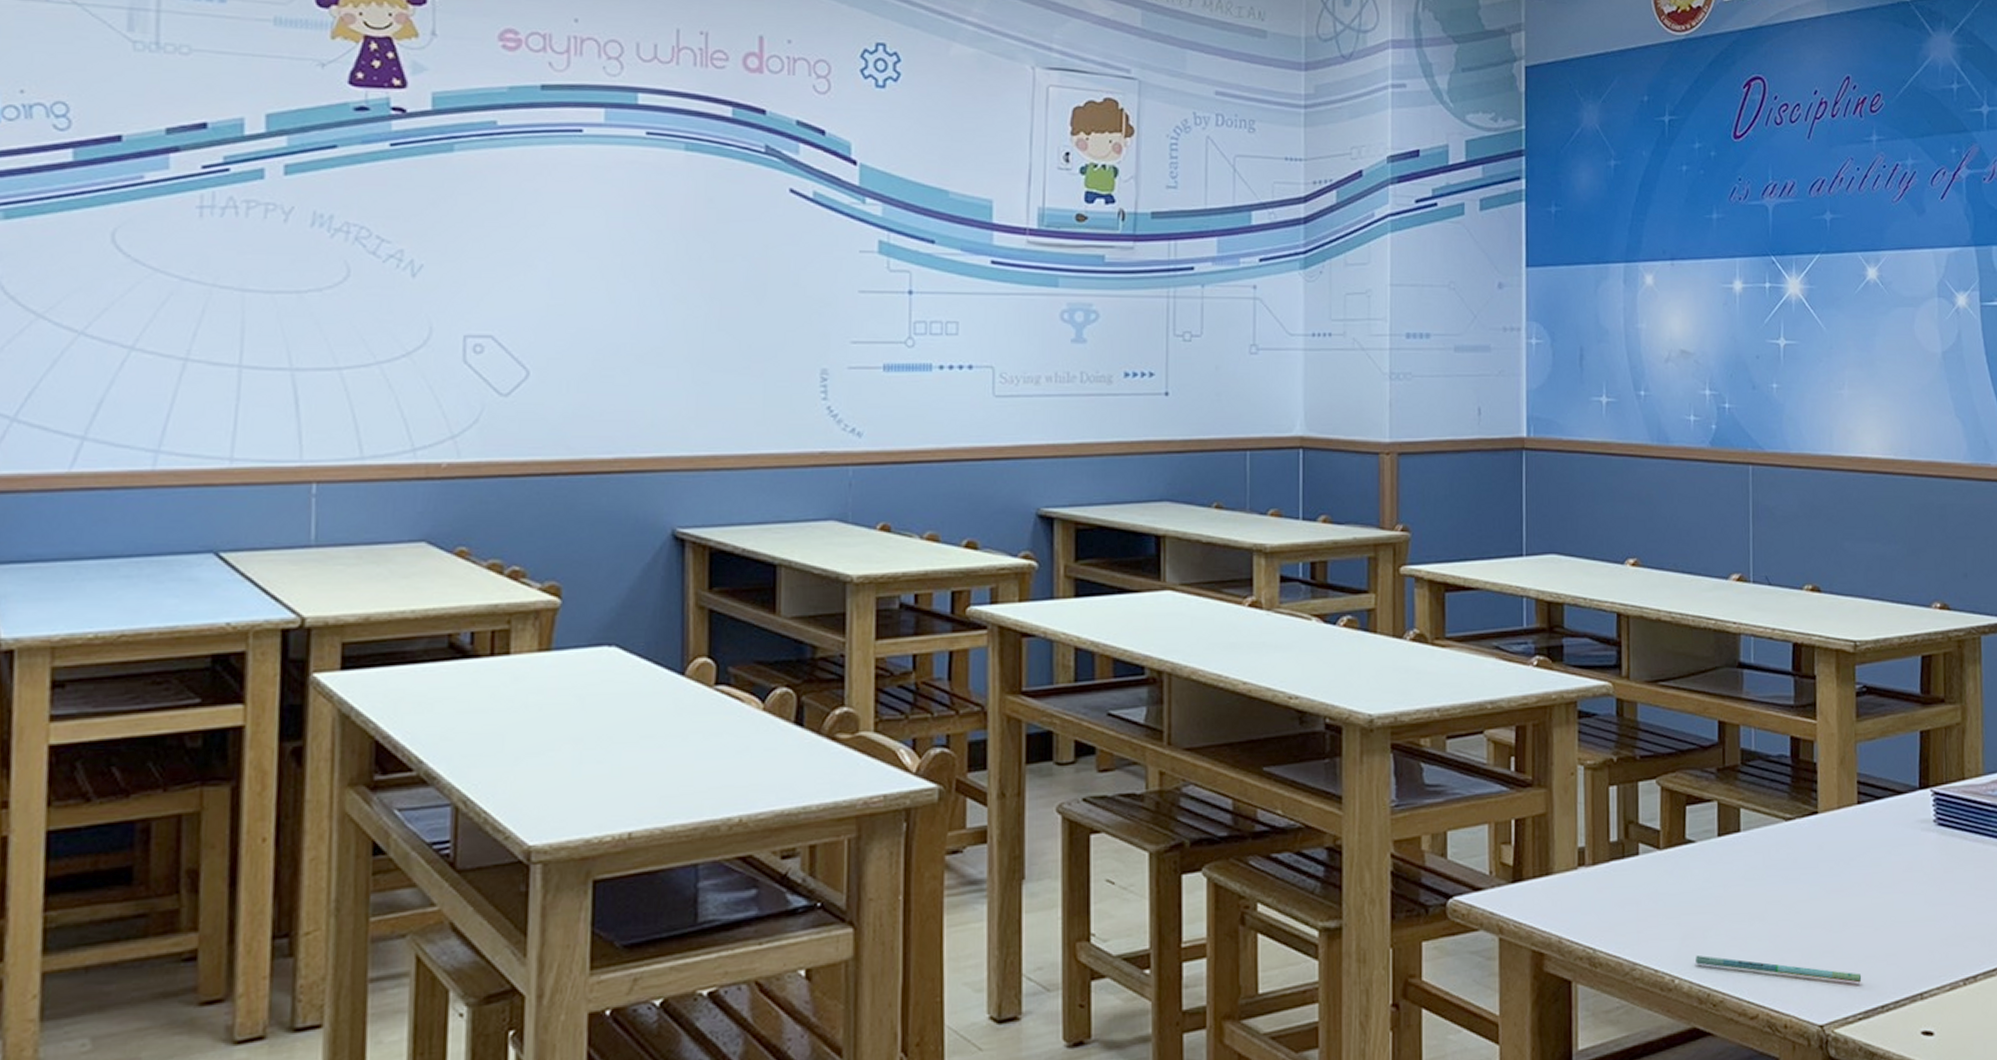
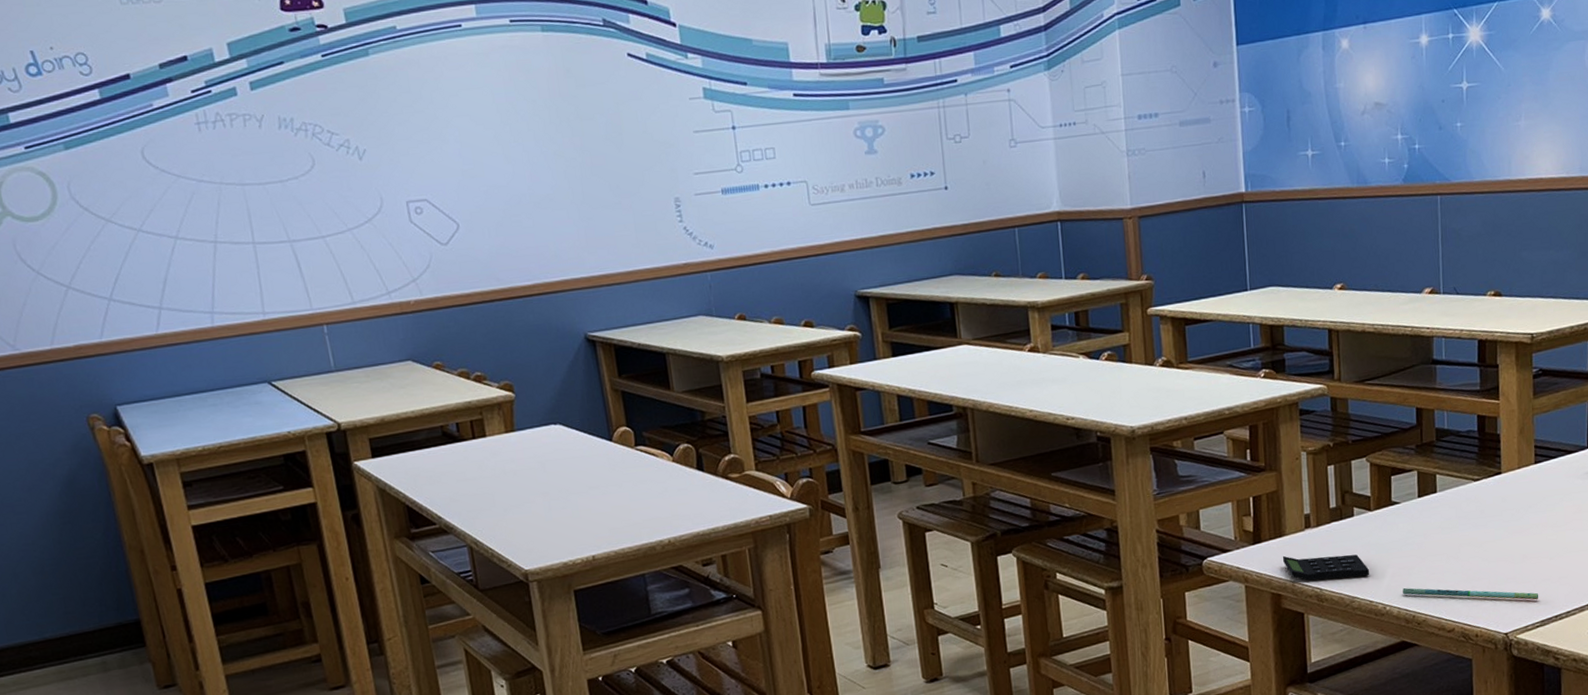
calculator: none [1549,900,1656,937] -> present [1283,554,1370,581]

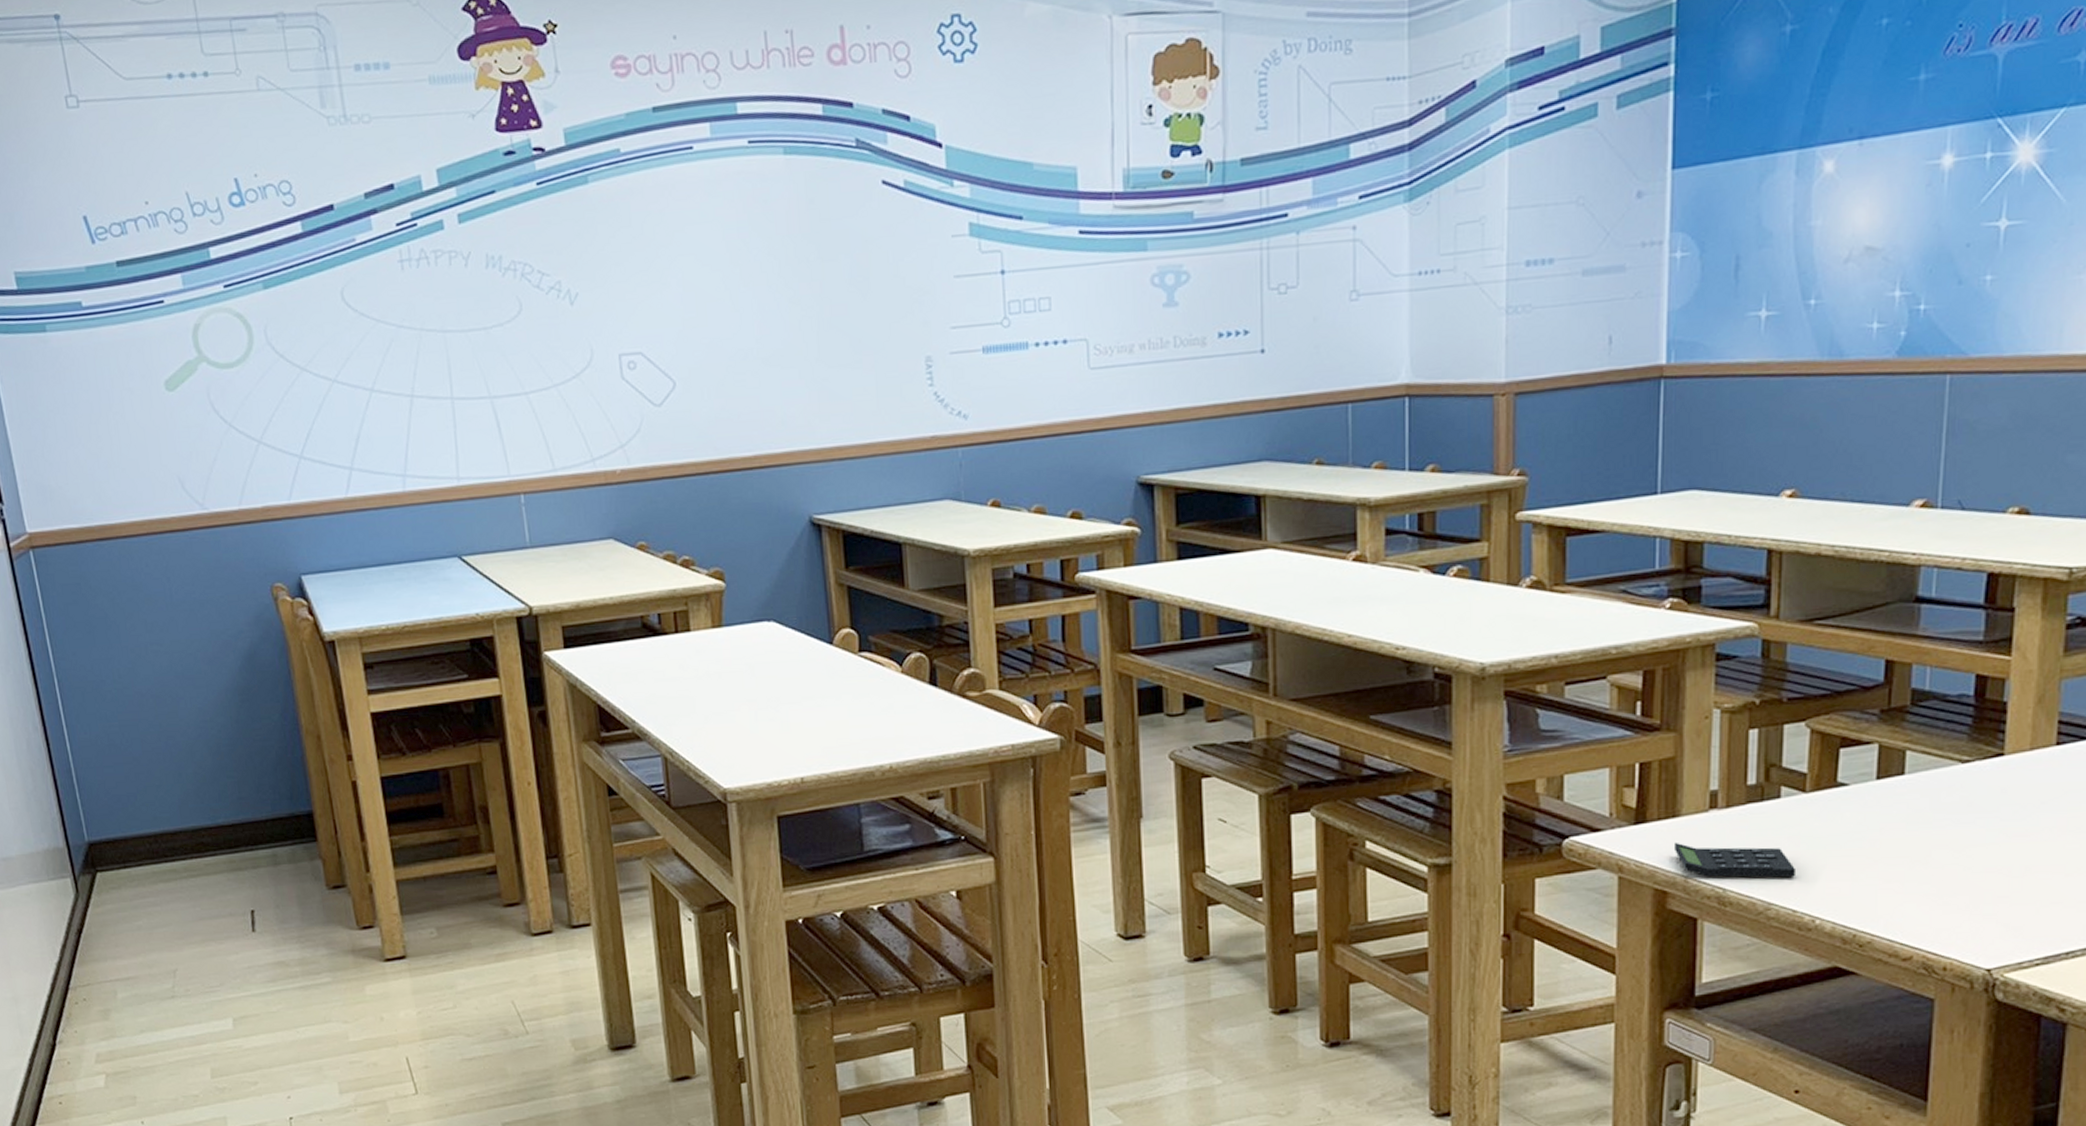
pen: present [1403,587,1539,600] -> none [1841,896,2044,929]

